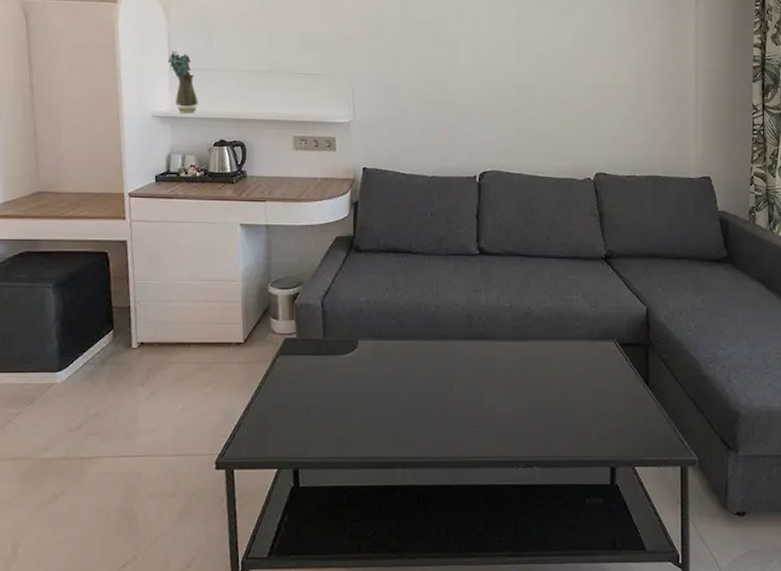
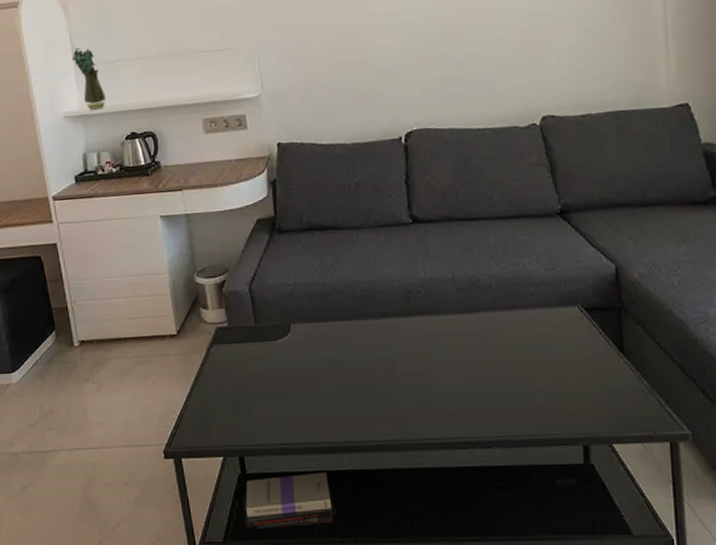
books: none [292,487,385,546] -> present [243,472,337,531]

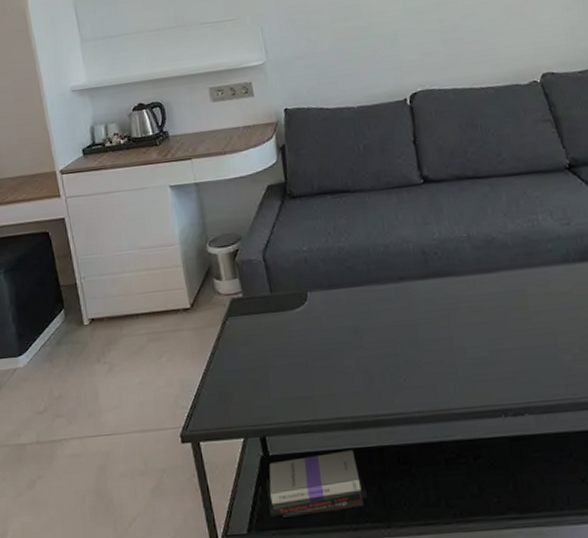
vase: present [72,47,106,112] -> none [78,23,113,85]

